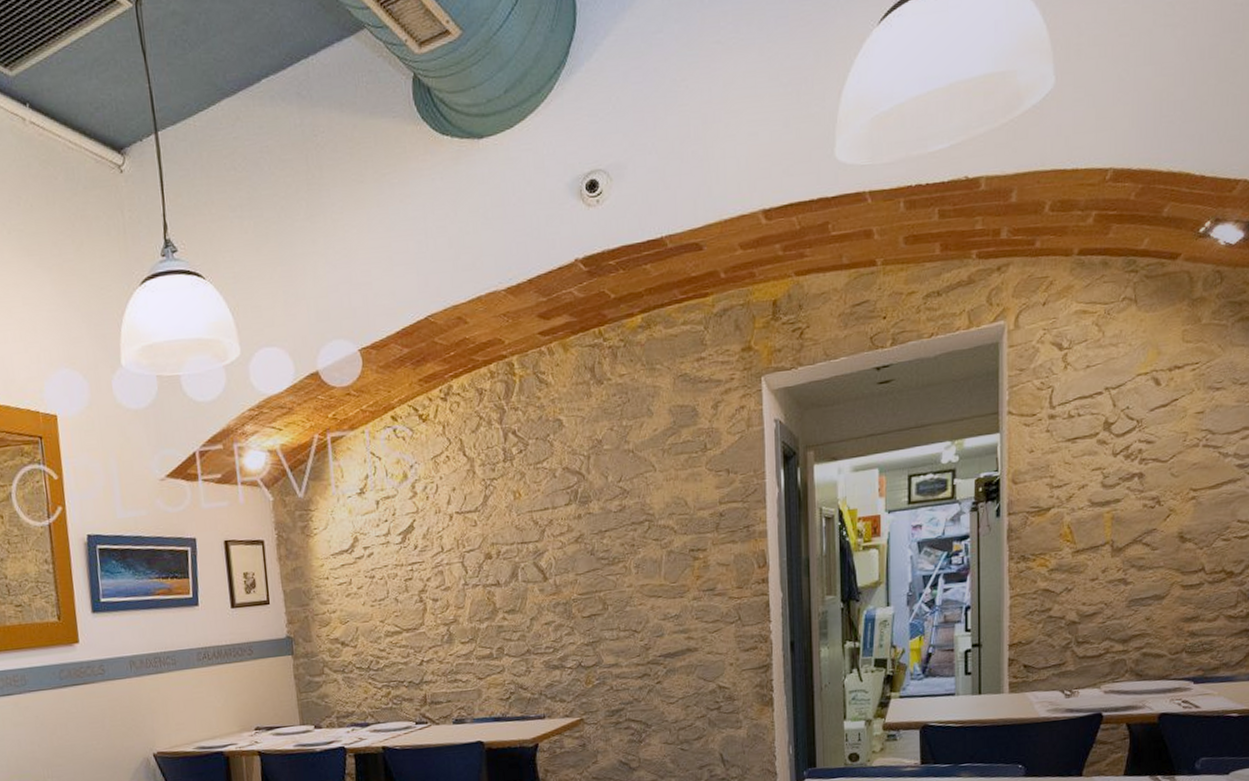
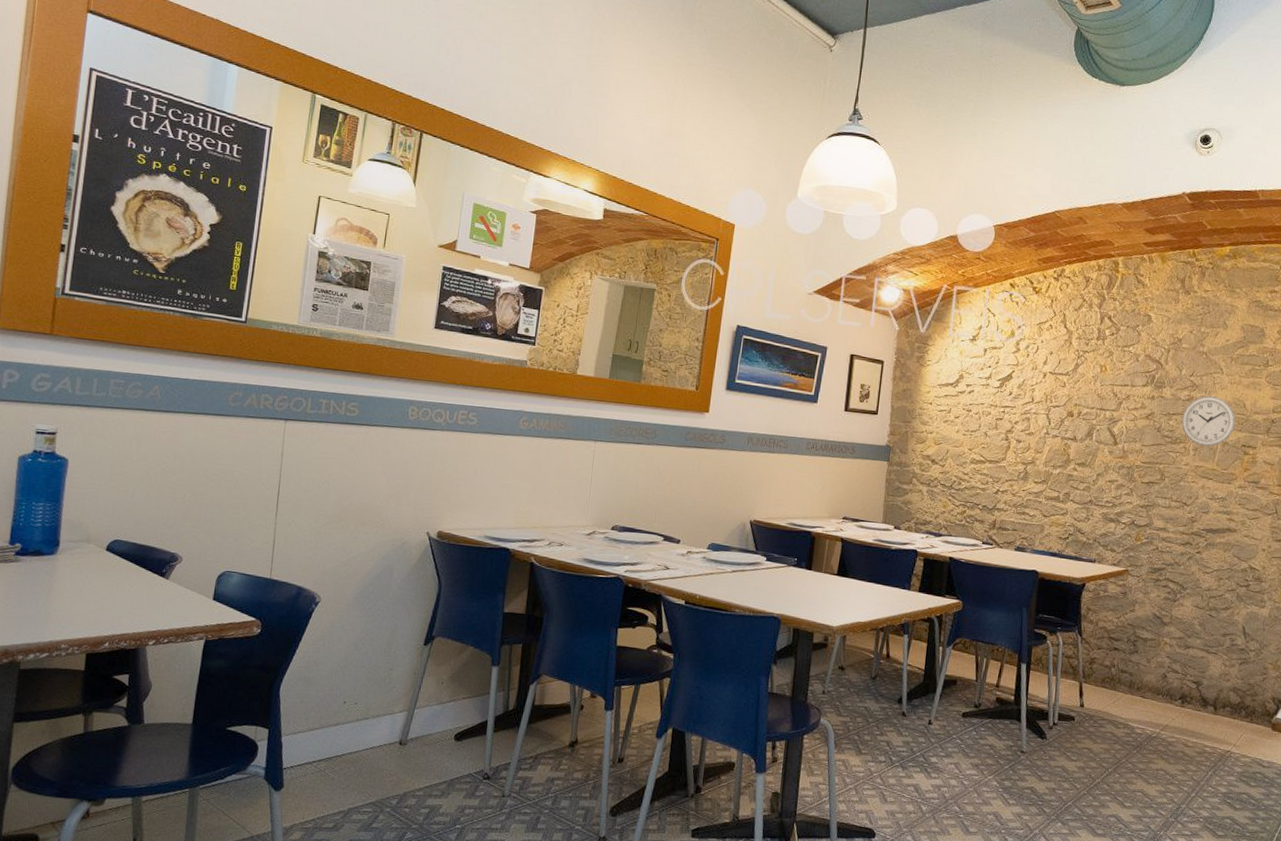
wall clock: none [616,499,678,561] -> present [1181,395,1236,447]

